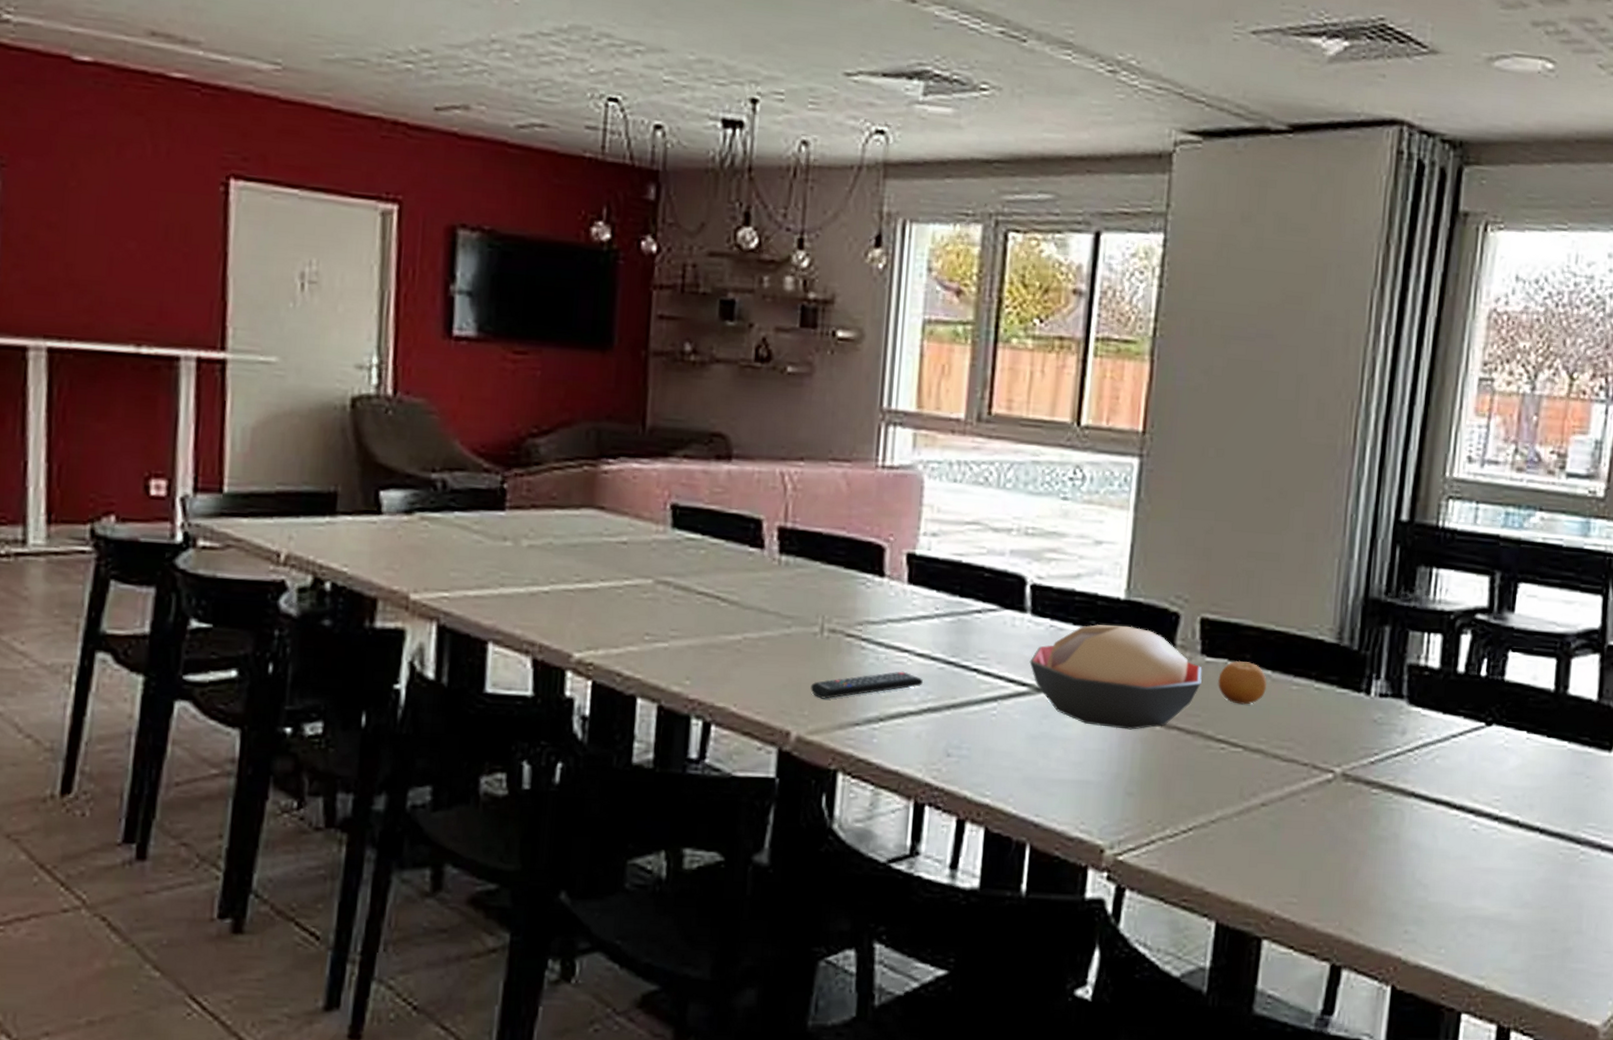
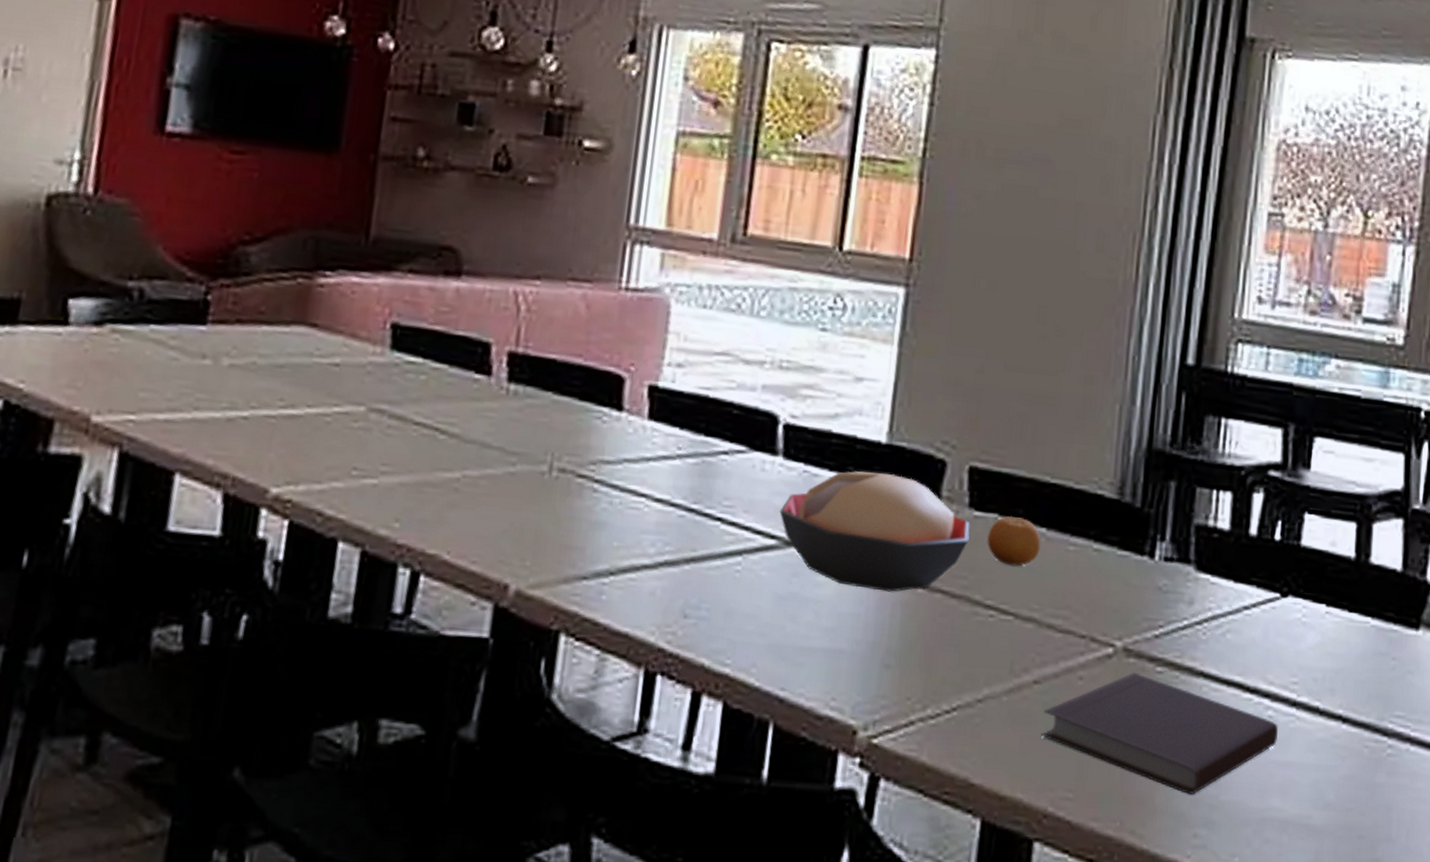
remote control: present [810,671,923,699] -> none [534,518,660,548]
notebook: none [1267,794,1481,898] -> present [1040,672,1278,795]

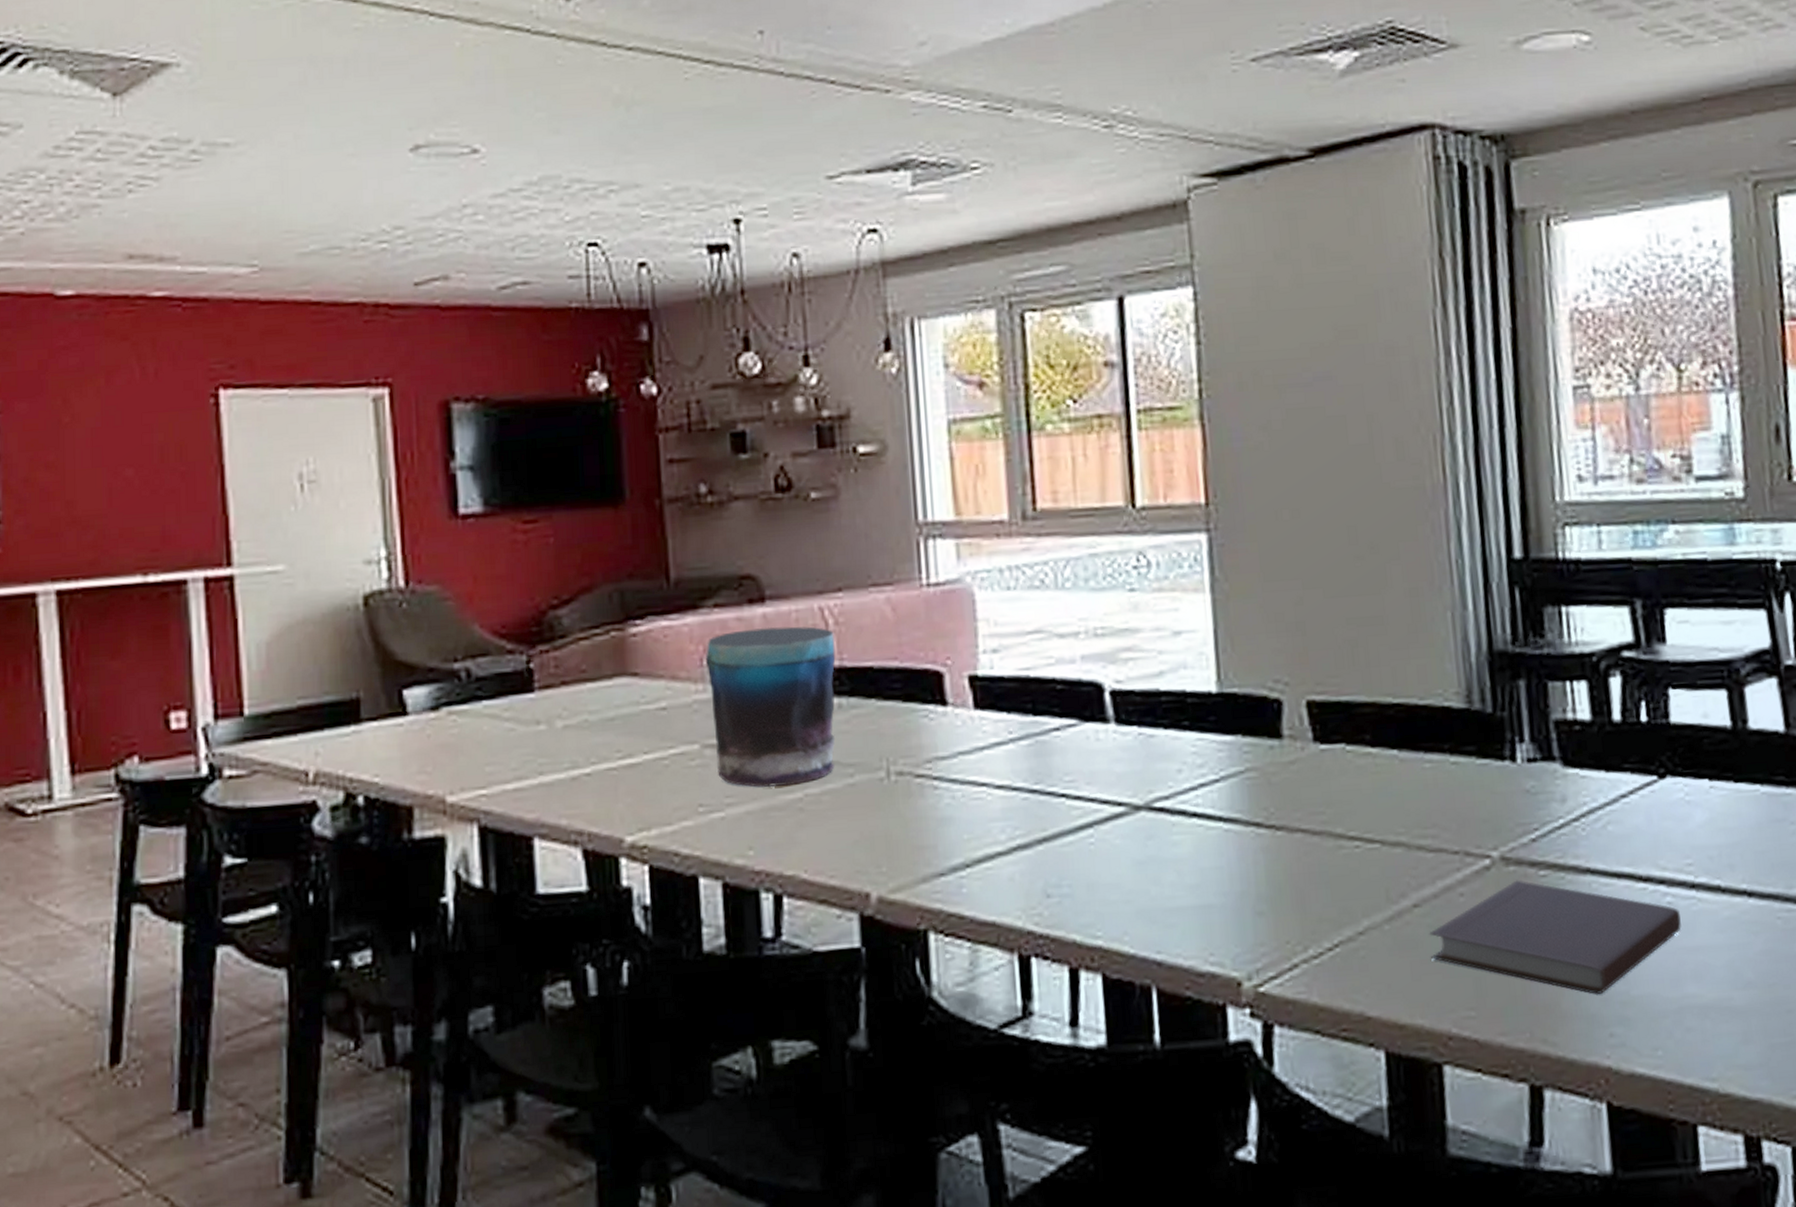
vase: none [378,300,524,465] -> present [706,626,836,788]
decorative bowl: present [779,471,970,592] -> none [1122,721,1320,841]
fruit: present [987,516,1041,567] -> none [1338,743,1395,794]

